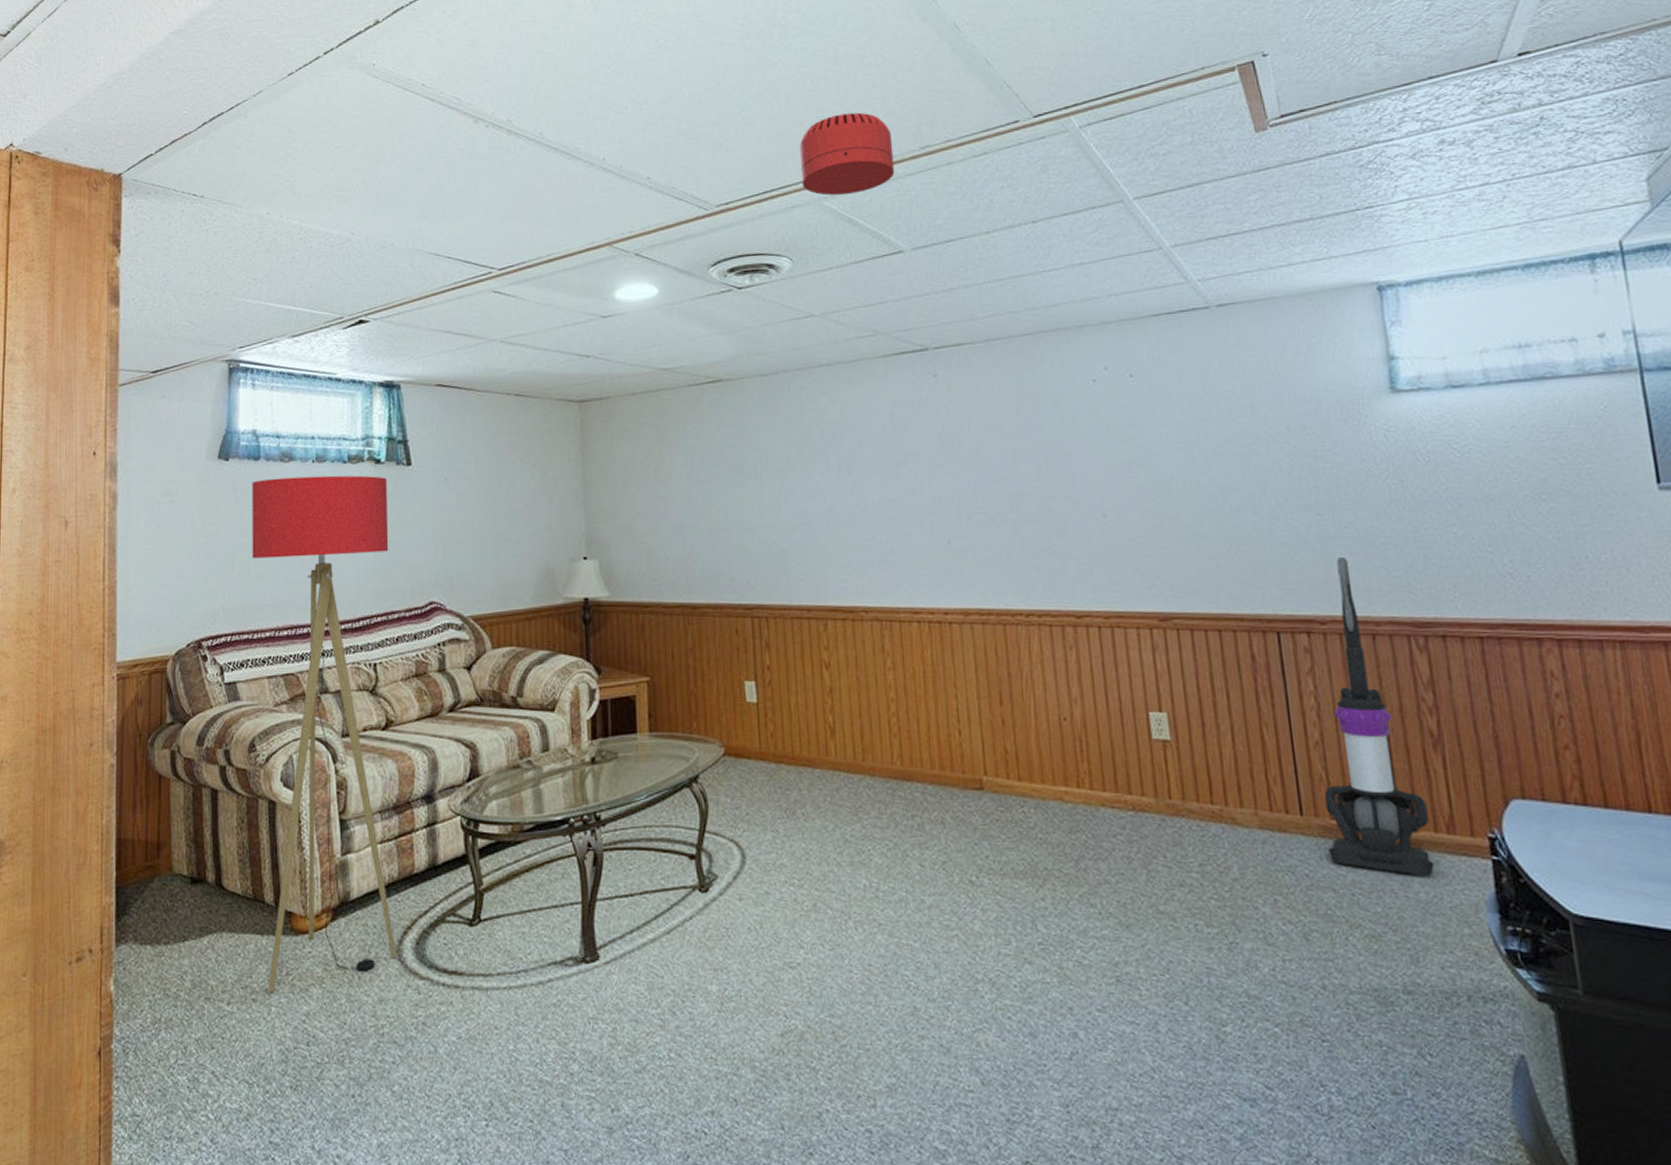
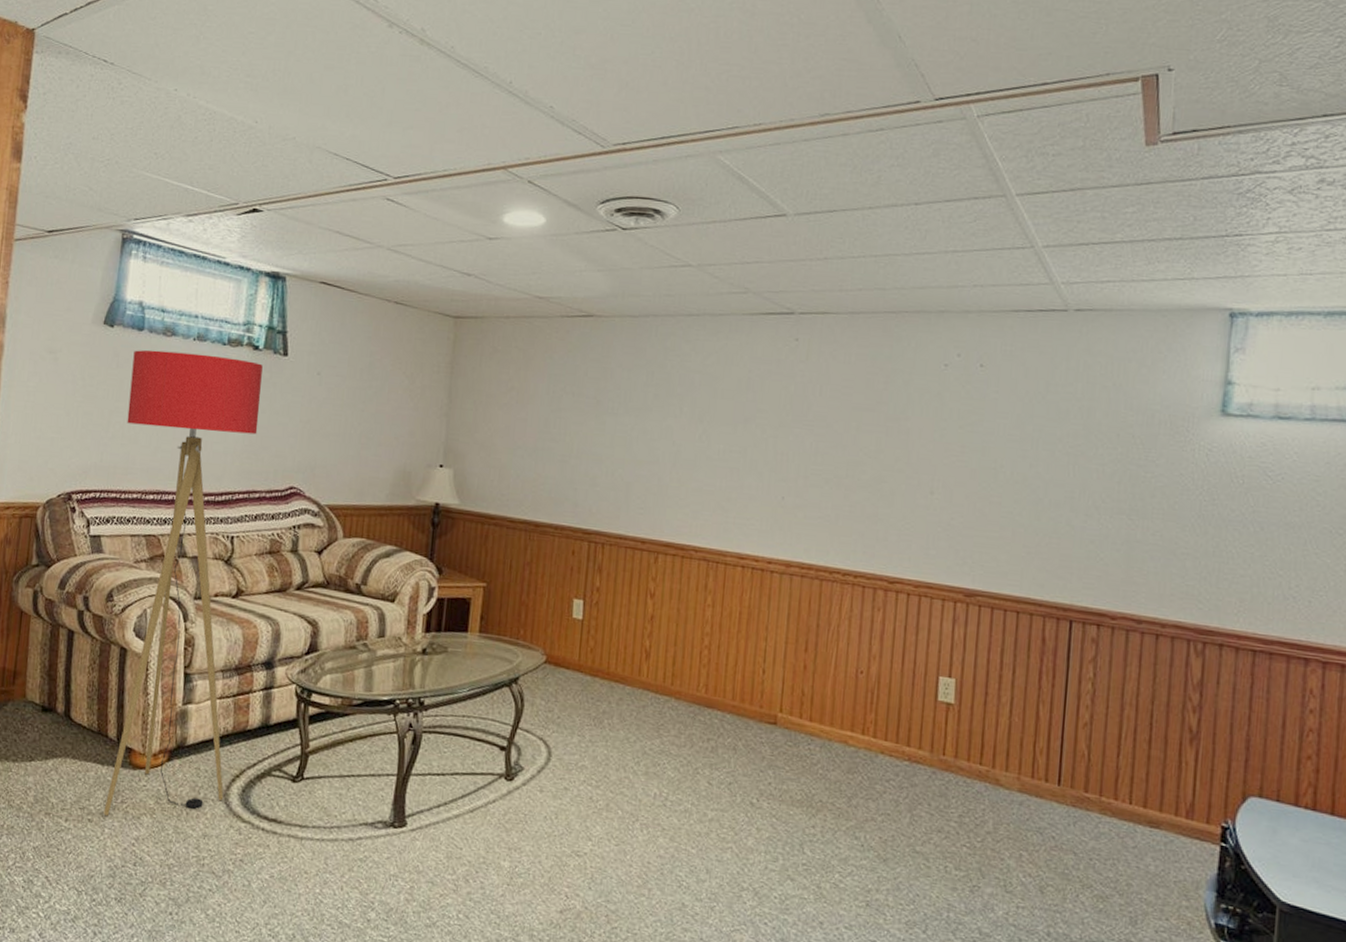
smoke detector: present [799,112,895,196] -> none [699,69,795,152]
vacuum cleaner: present [1324,558,1435,877] -> none [1077,561,1174,853]

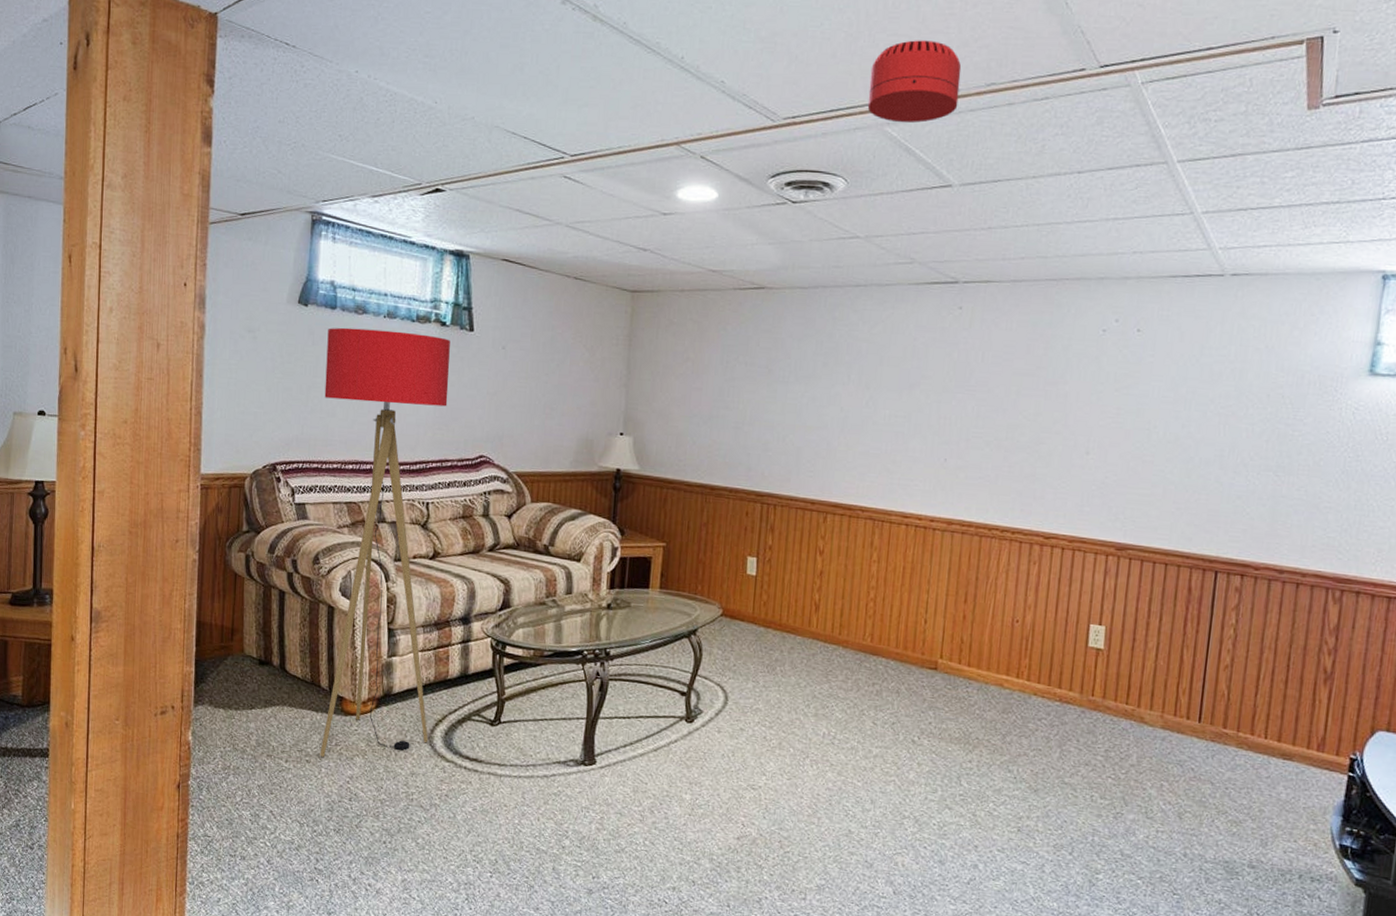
smoke detector: none [699,69,795,152] -> present [867,40,962,123]

